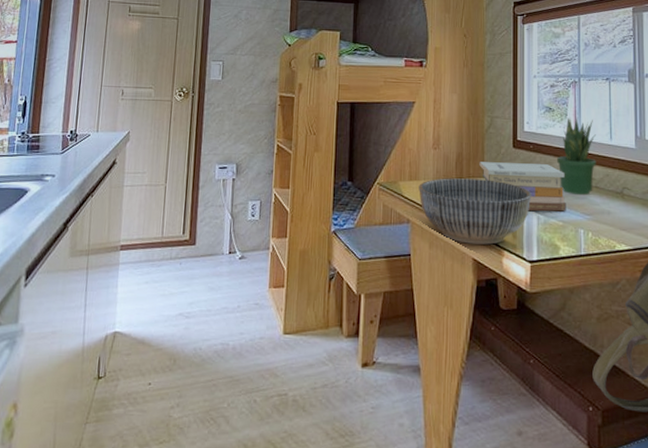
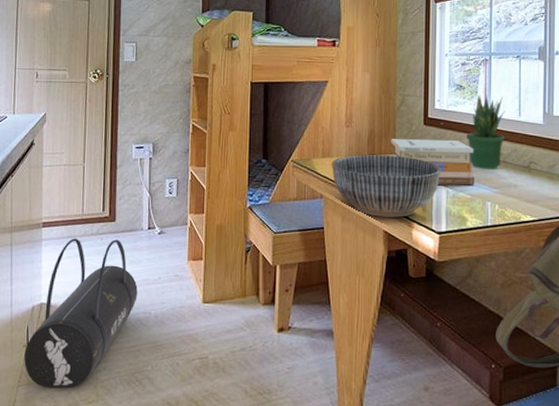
duffel bag: none [93,262,216,427] -> present [24,238,138,389]

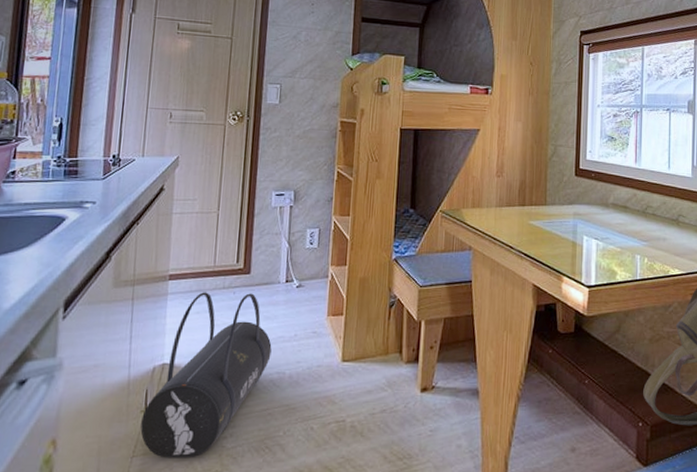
bowl: present [331,155,441,218] -> none [481,205,592,271]
books: present [391,139,475,186] -> none [542,189,624,238]
planter: present [466,95,505,170] -> none [616,146,655,223]

